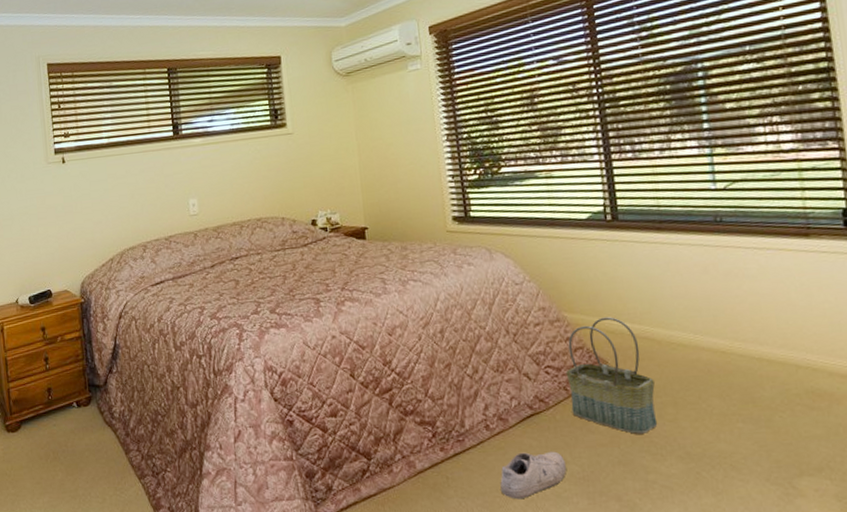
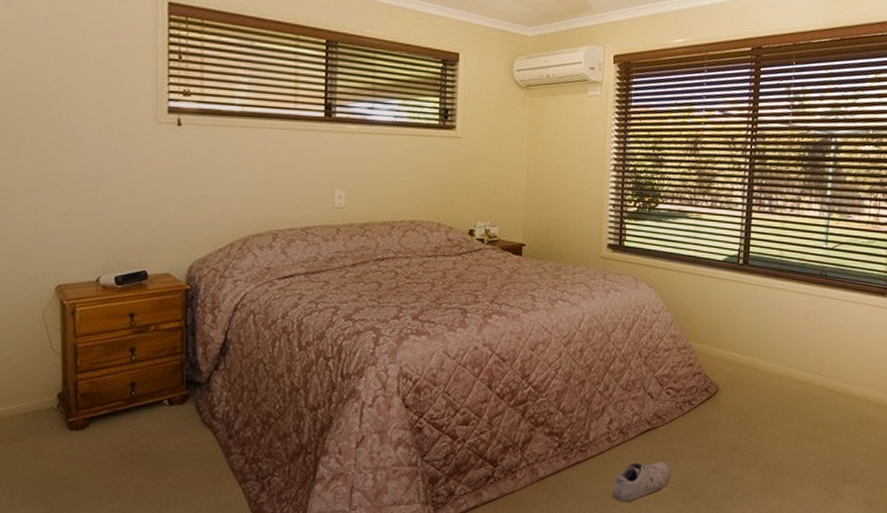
basket: present [566,317,658,435] -> none [683,348,752,449]

